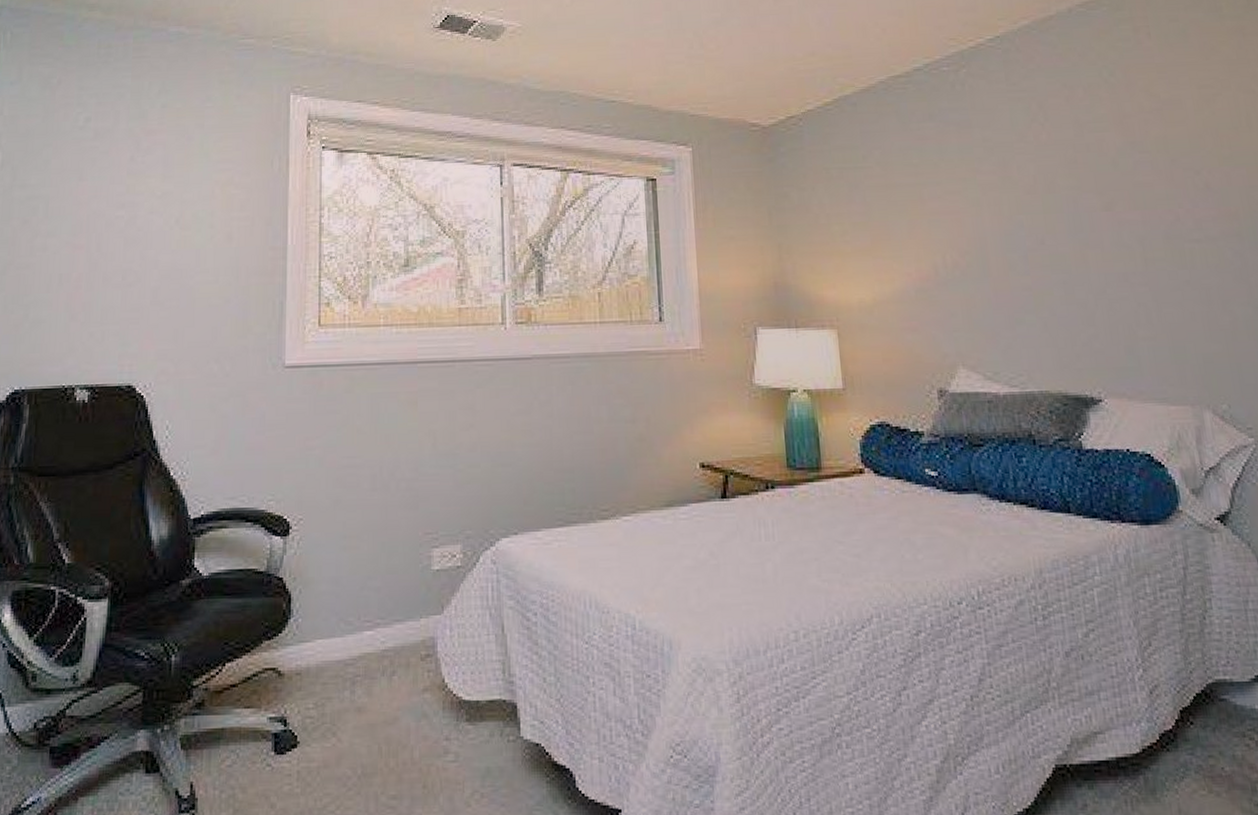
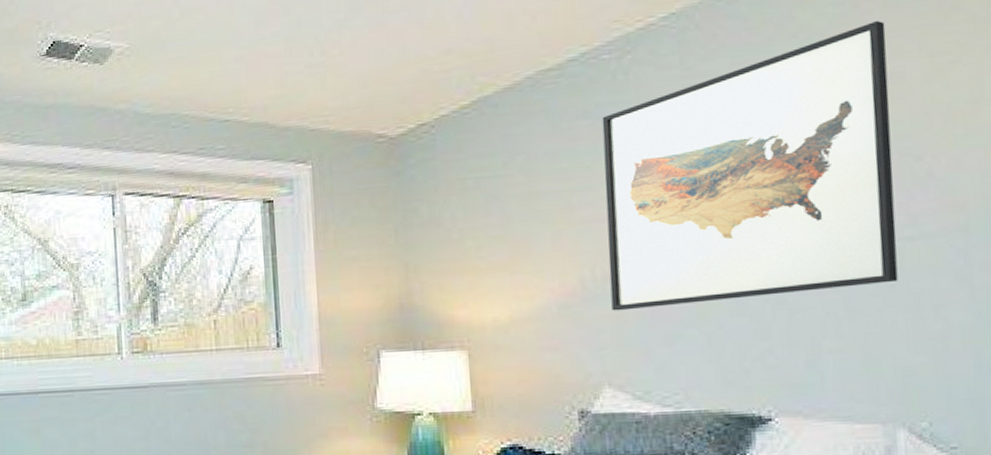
wall art: none [944,56,1192,296] -> present [602,20,898,311]

